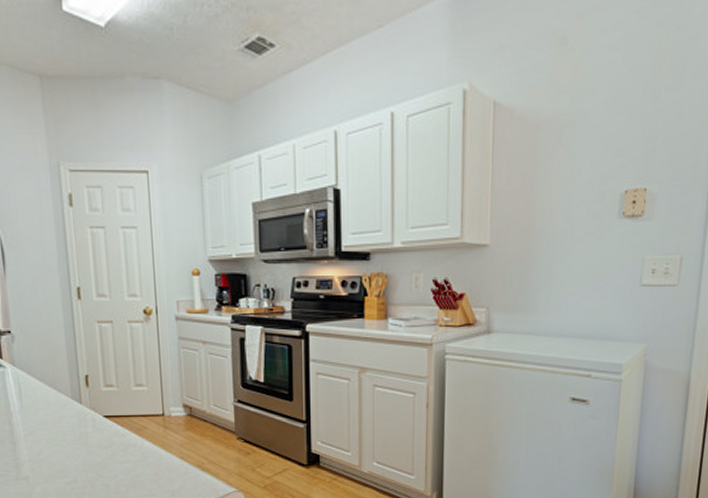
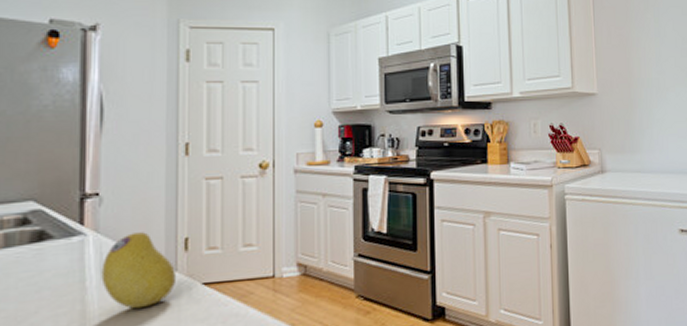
fruit: none [21,368,81,433] -> present [101,232,175,309]

